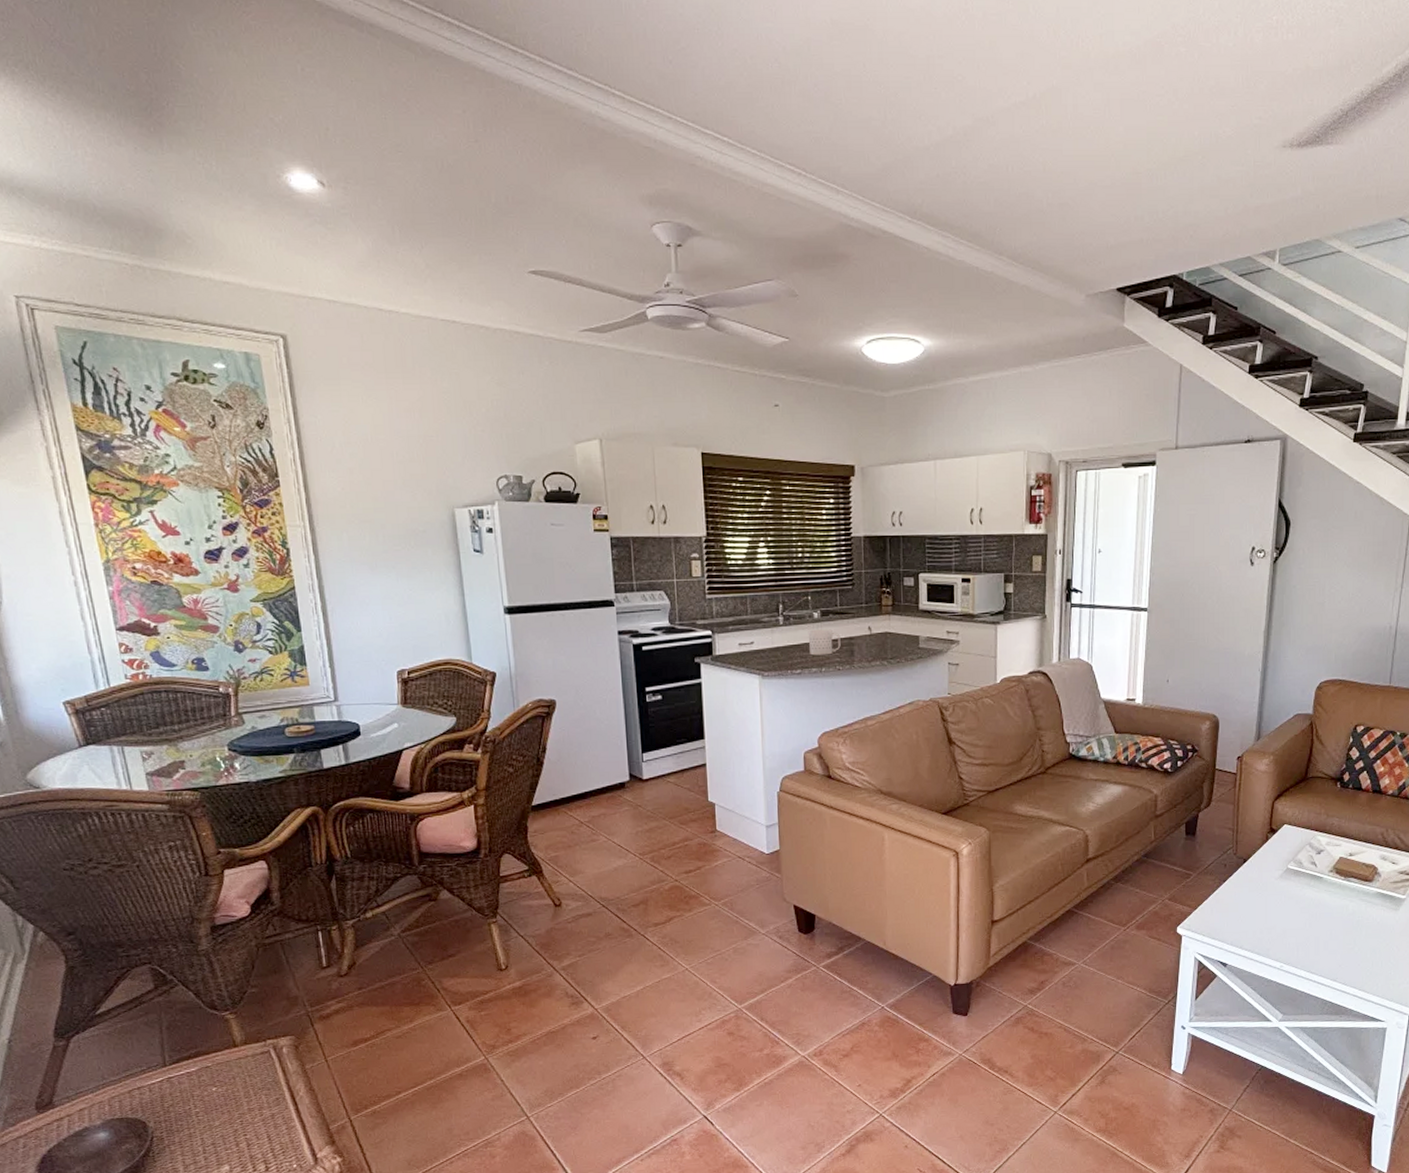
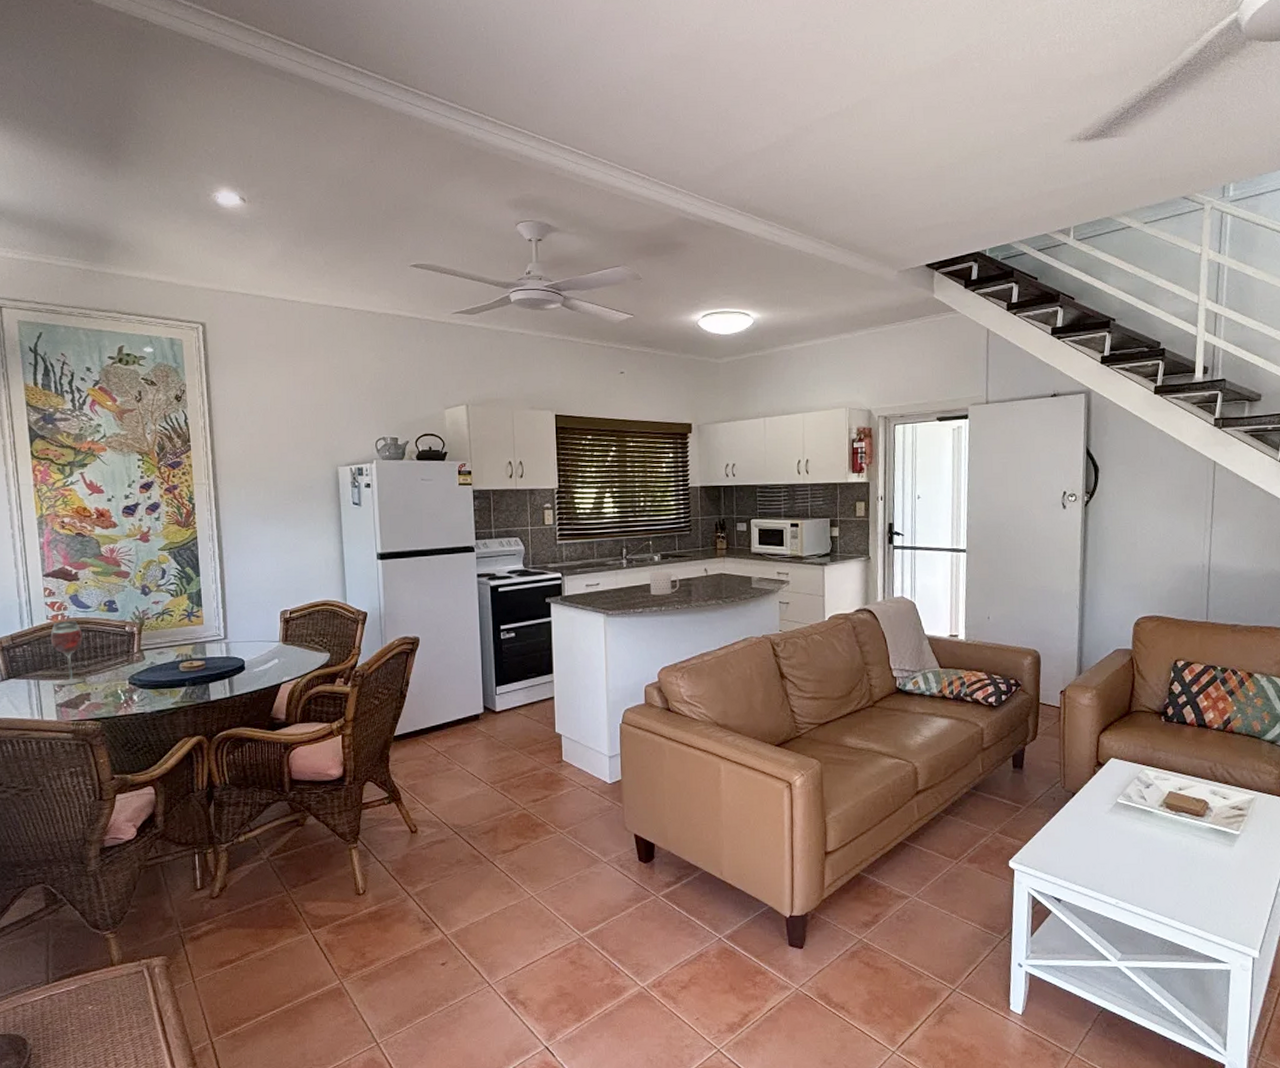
wineglass: none [131,680,178,752] -> present [50,620,85,686]

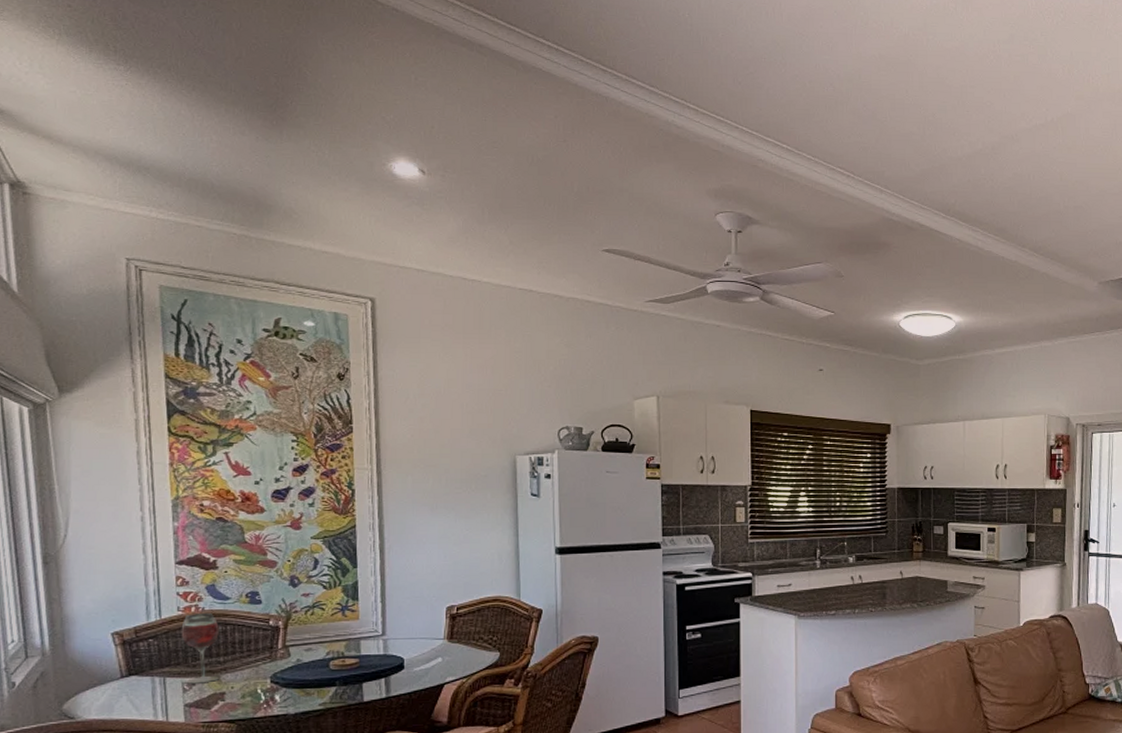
mug: present [649,571,679,596] -> none [843,573,874,598]

